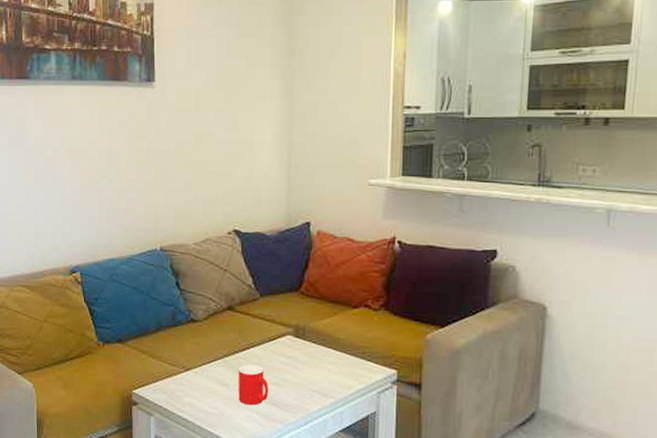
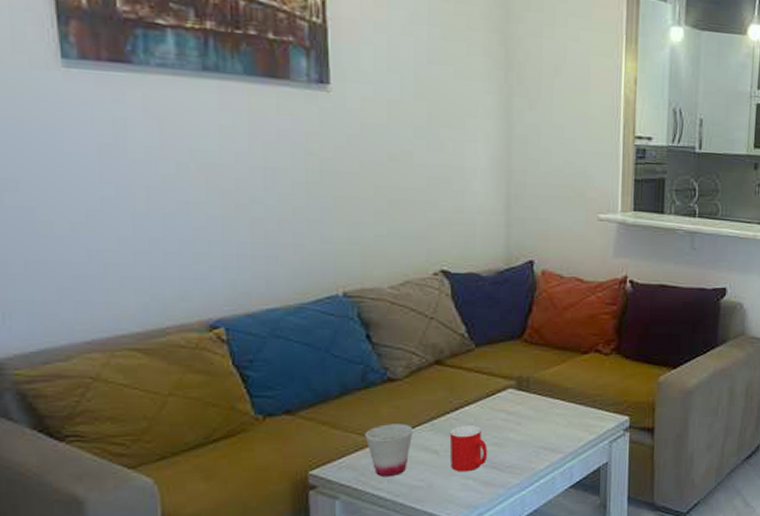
cup: none [173,357,210,402] -> present [365,424,414,477]

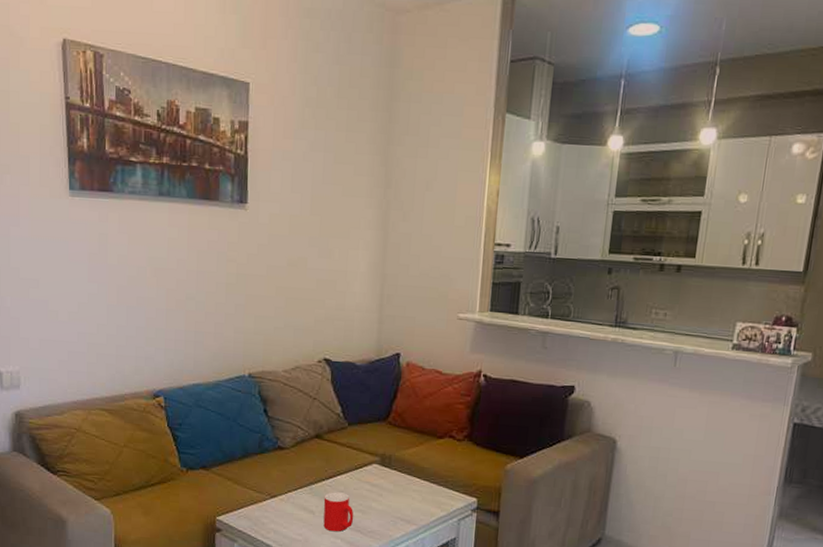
cup: present [365,424,414,477] -> none [258,484,296,529]

